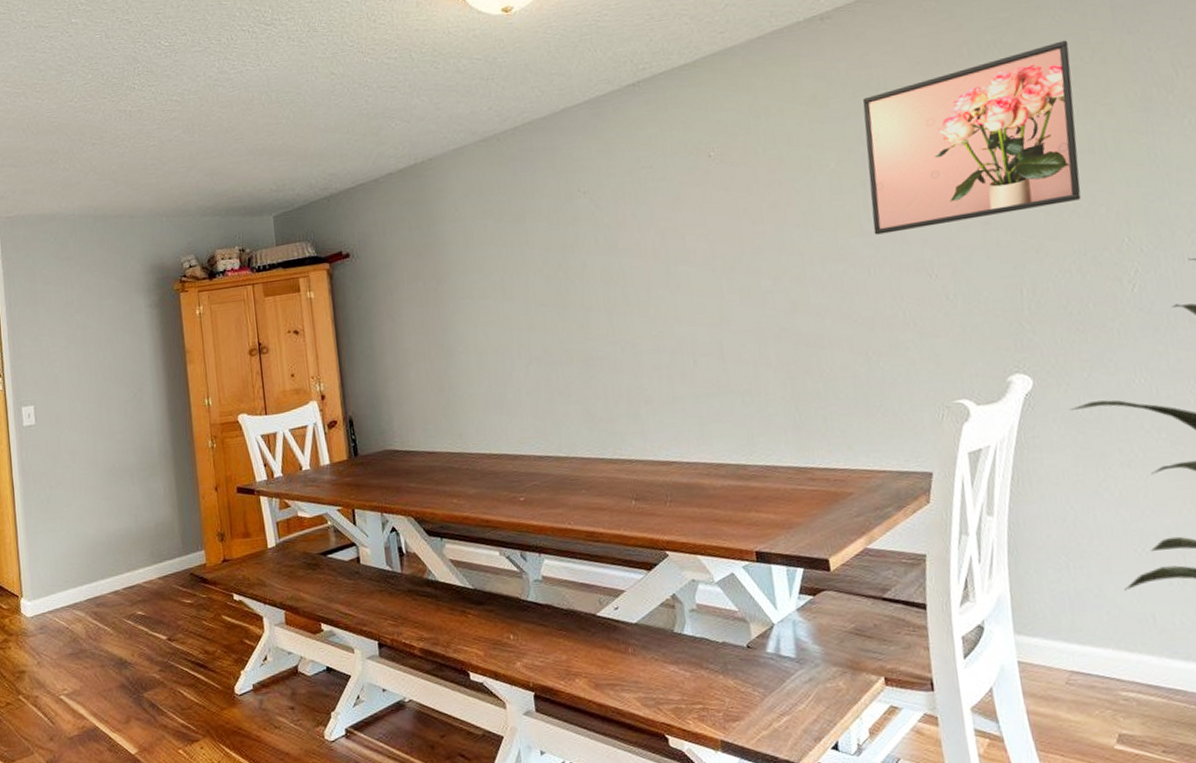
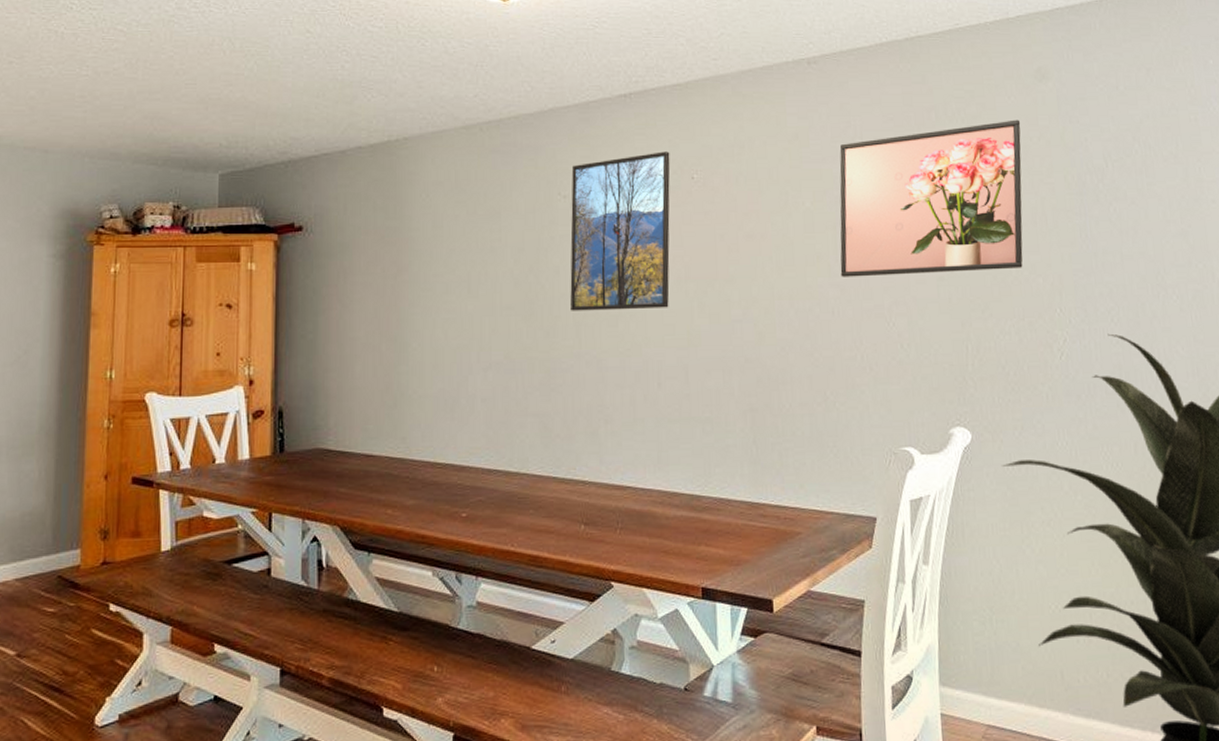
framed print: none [588,133,698,301] -> present [570,151,670,311]

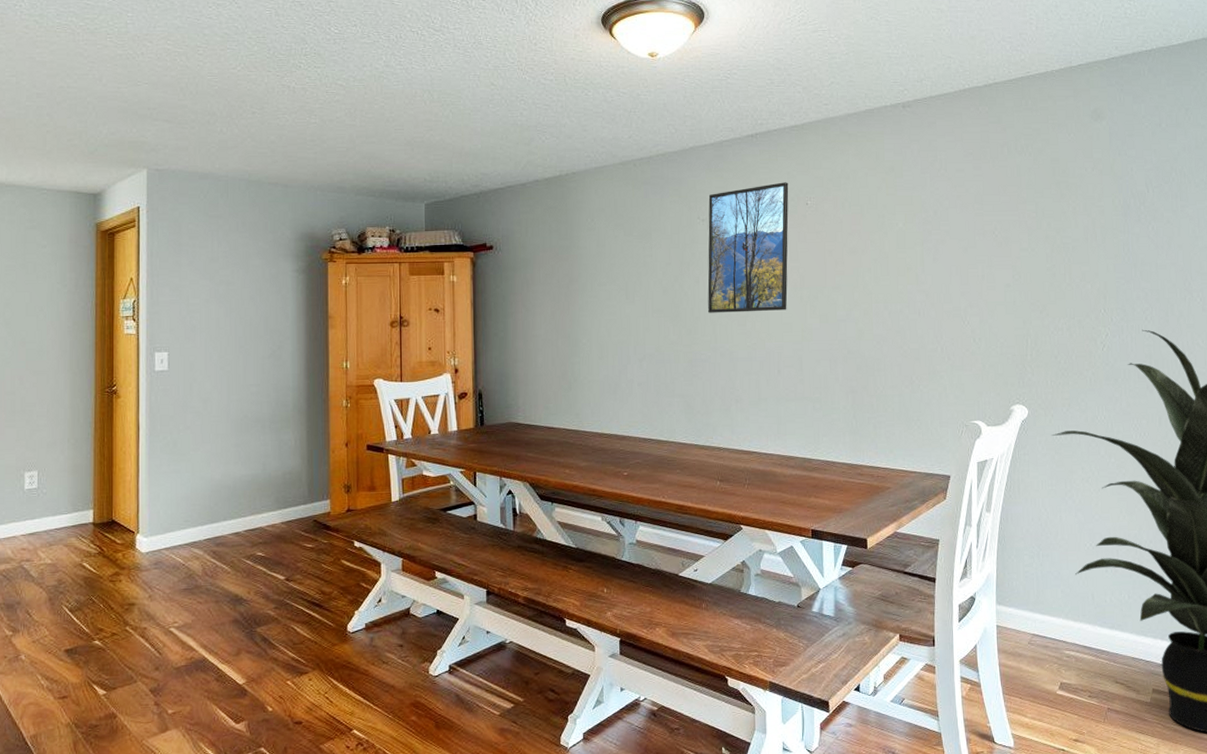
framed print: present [839,120,1023,277] -> none [926,153,1078,285]

